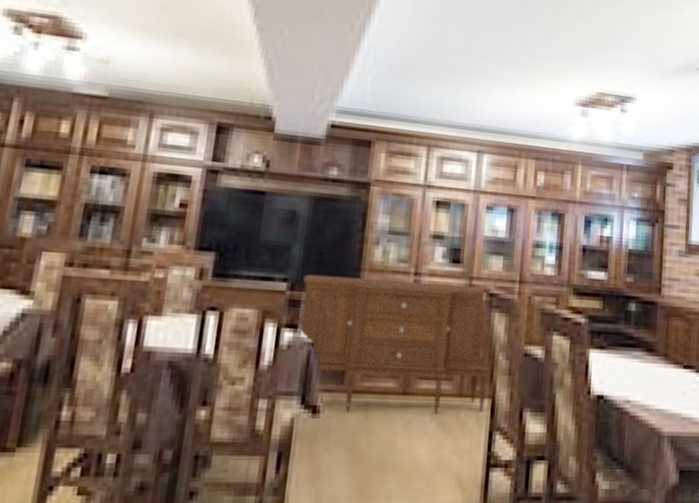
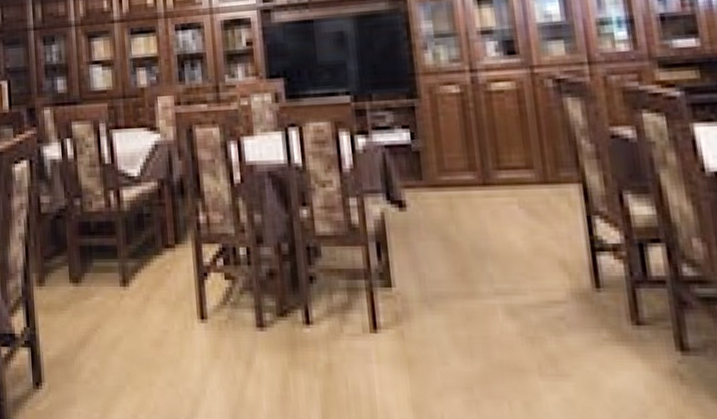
sideboard: present [301,274,491,415] -> none [364,73,576,205]

